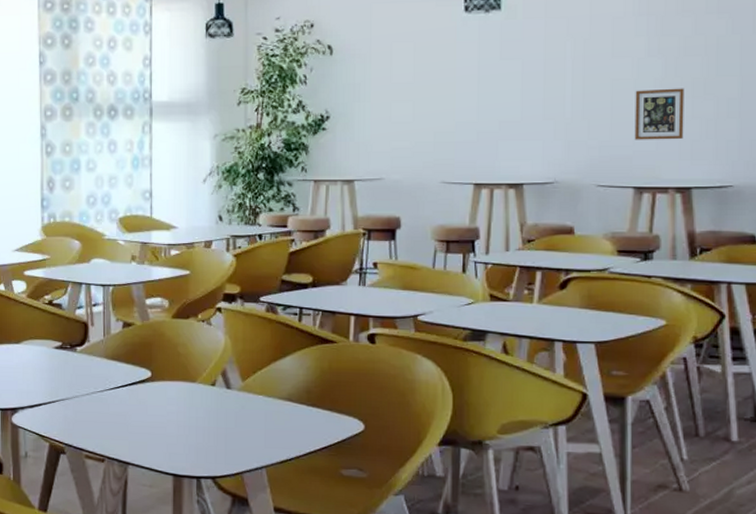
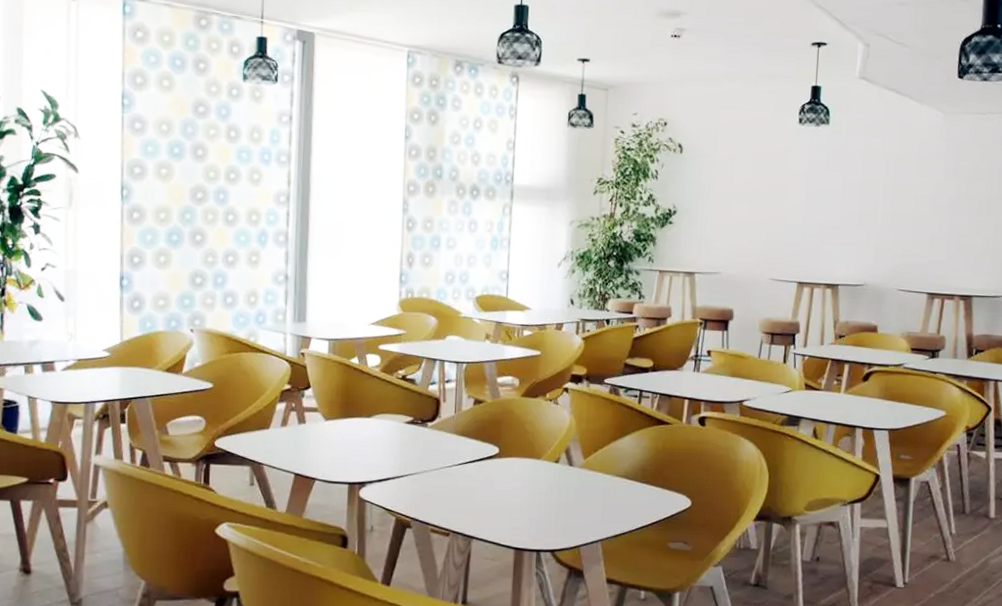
picture frame: present [634,88,685,140] -> none [930,207,972,253]

